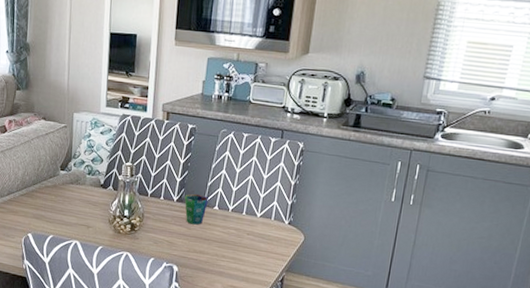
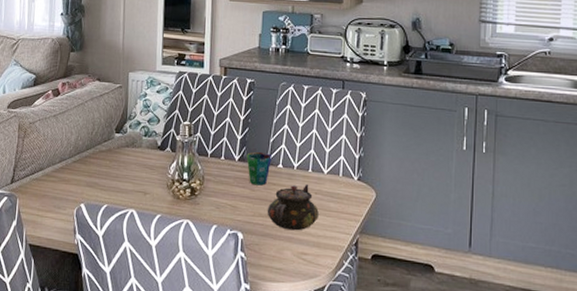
teapot: none [201,225,250,267] -> present [267,184,319,231]

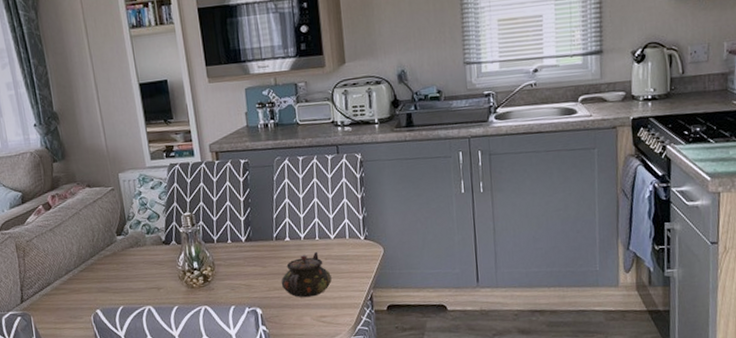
cup: present [246,151,272,186] -> none [252,229,278,262]

